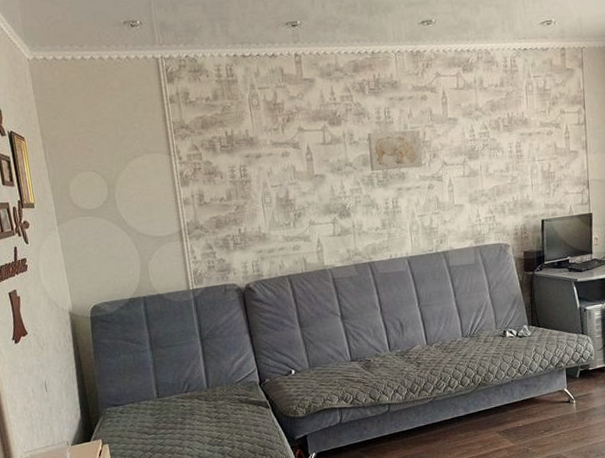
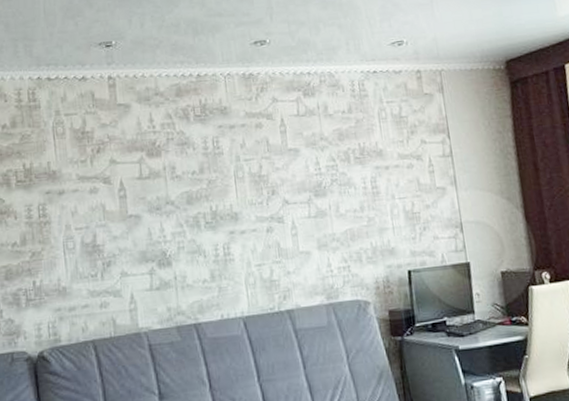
wall art: present [368,130,423,171] -> none [193,162,260,211]

